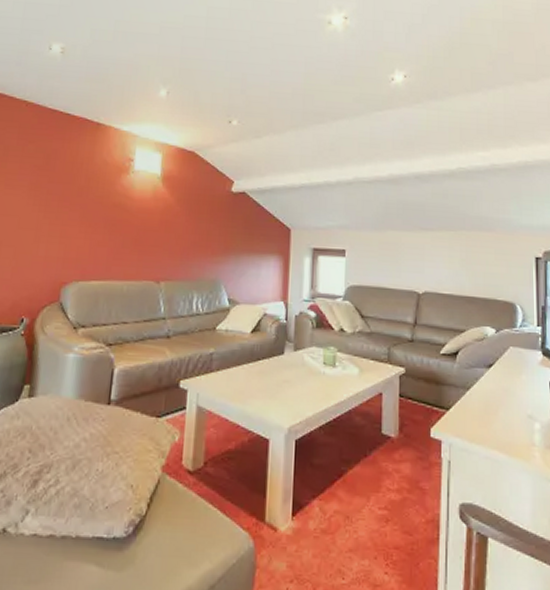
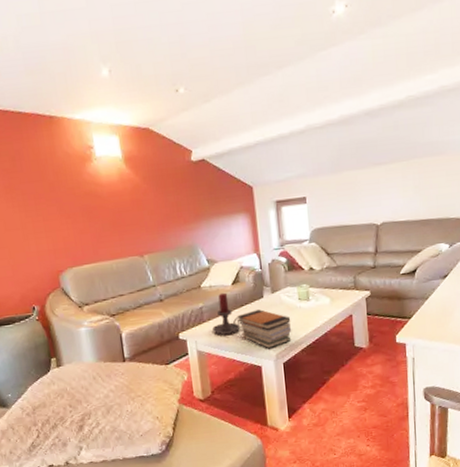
candle holder: none [220,340,256,392] -> present [212,292,243,335]
book stack: none [250,367,312,419] -> present [237,309,292,349]

